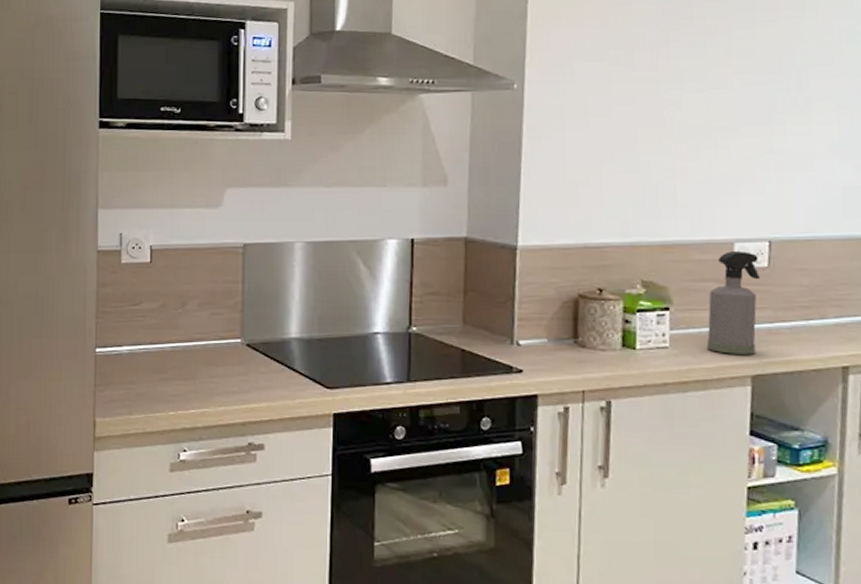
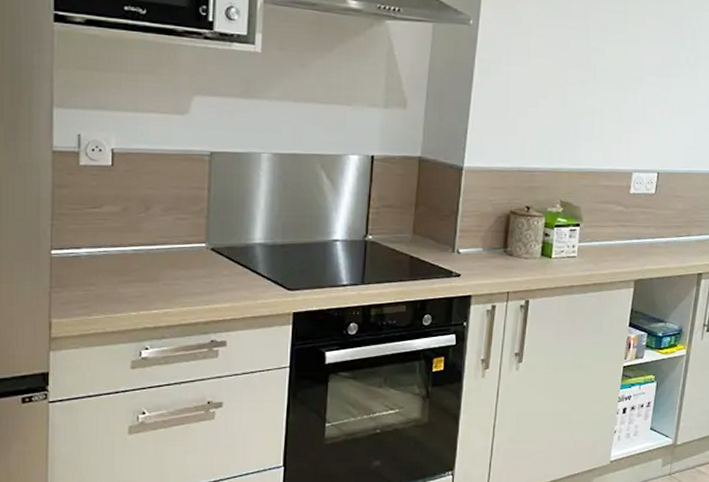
spray bottle: present [707,251,761,355] -> none [605,180,649,263]

